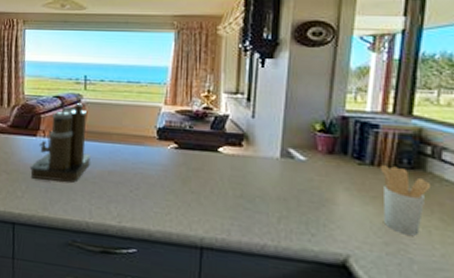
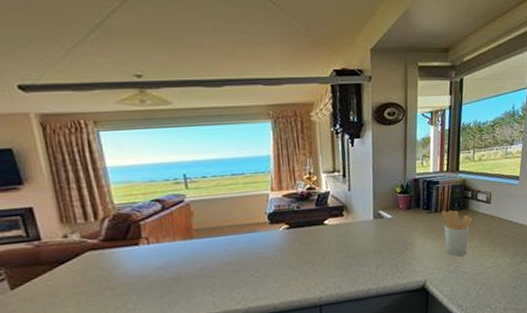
coffee maker: present [29,93,92,183] -> none [137,193,206,288]

